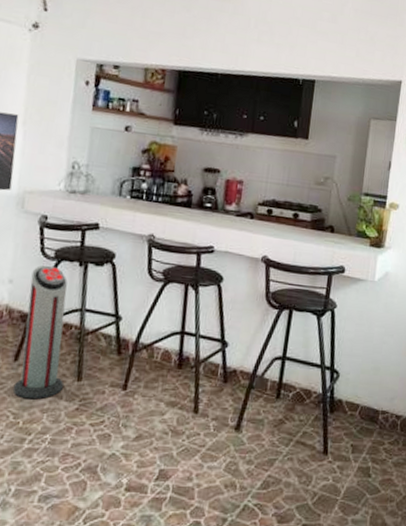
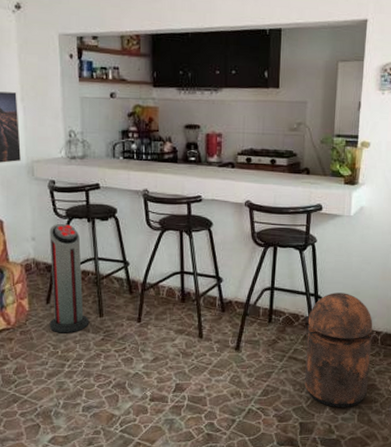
trash can: none [312,367,393,506] -> present [304,293,373,407]

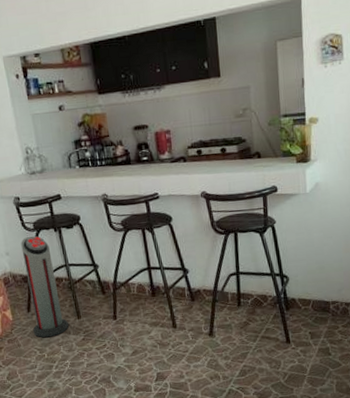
trash can: present [304,293,373,407] -> none [276,269,343,380]

